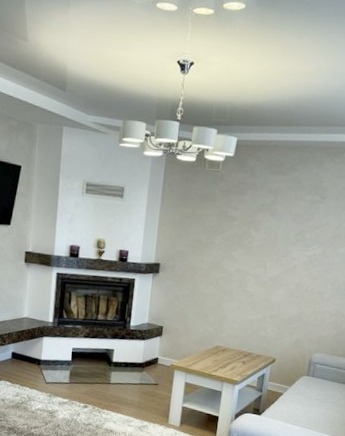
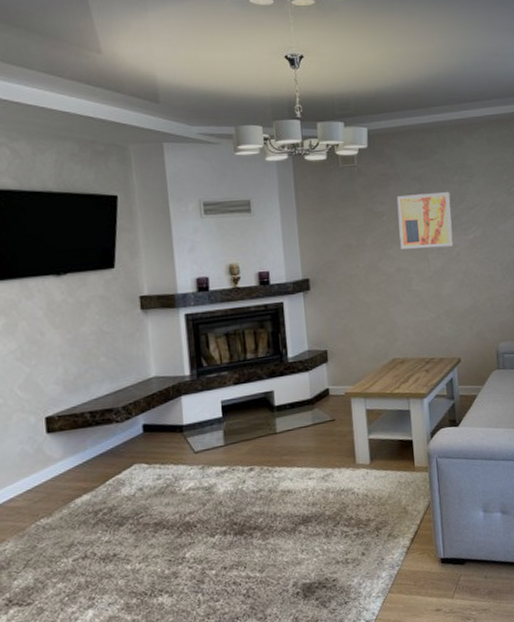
wall art: none [244,204,300,259] -> present [396,192,453,249]

